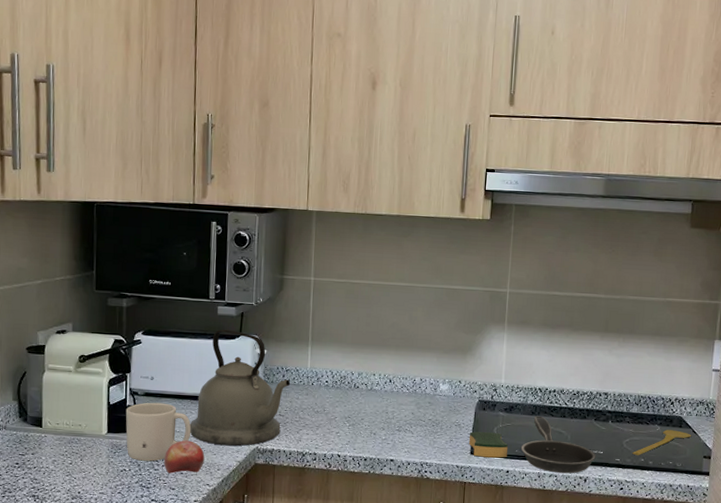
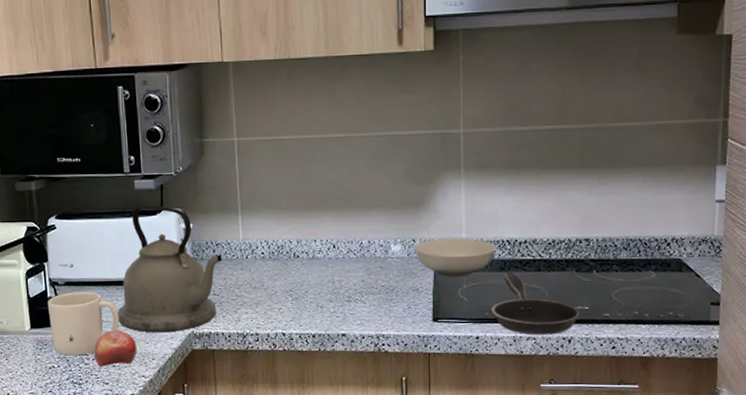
bowl: none [460,382,530,418] -> present [415,238,497,278]
sponge: present [468,431,509,458] -> none [429,295,476,324]
spatula: present [632,429,692,456] -> none [623,275,695,309]

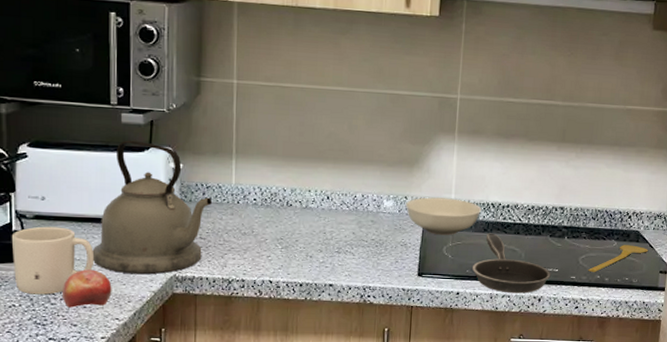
spatula: none [623,275,695,309] -> present [588,245,649,273]

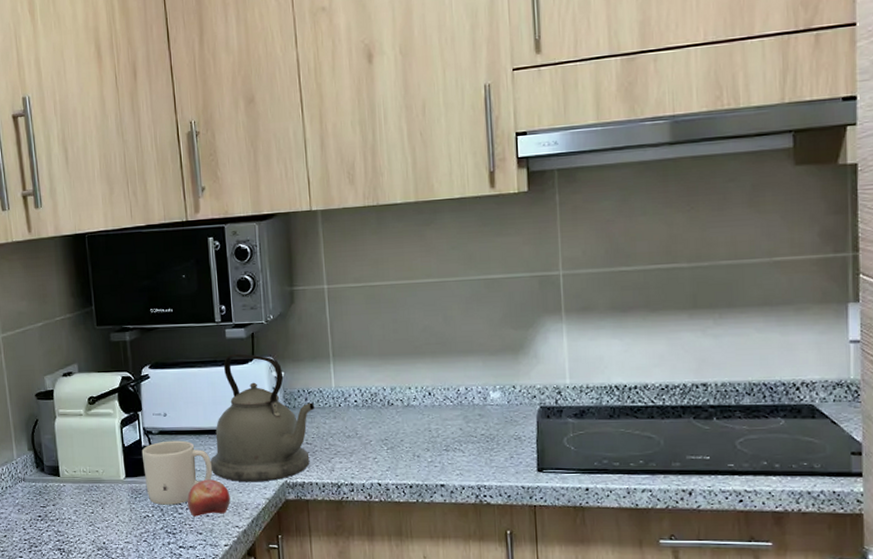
bowl: present [406,197,482,236] -> none [515,384,604,426]
frying pan: present [471,233,551,294] -> none [600,419,701,487]
spatula: present [588,245,649,273] -> none [750,422,831,459]

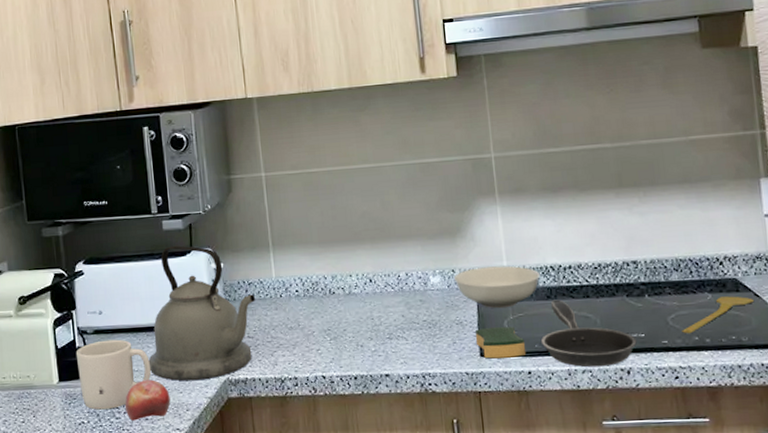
bowl: none [515,384,604,426] -> present [454,265,541,309]
sponge: none [533,444,585,474] -> present [475,326,527,359]
frying pan: none [600,419,701,487] -> present [540,299,637,368]
spatula: none [750,422,831,459] -> present [682,296,755,334]

